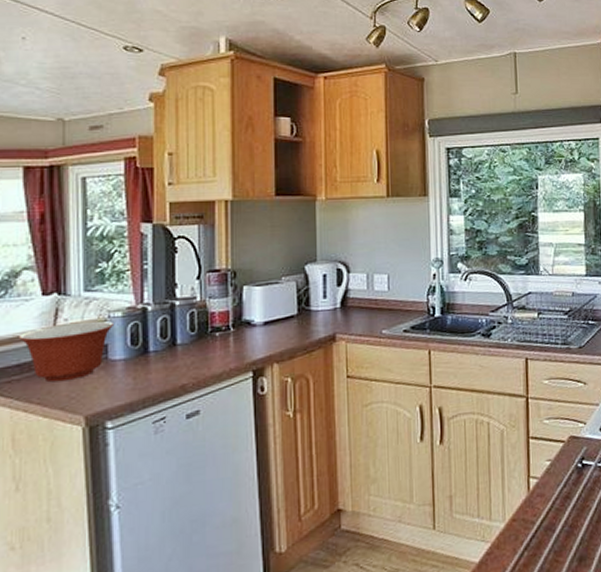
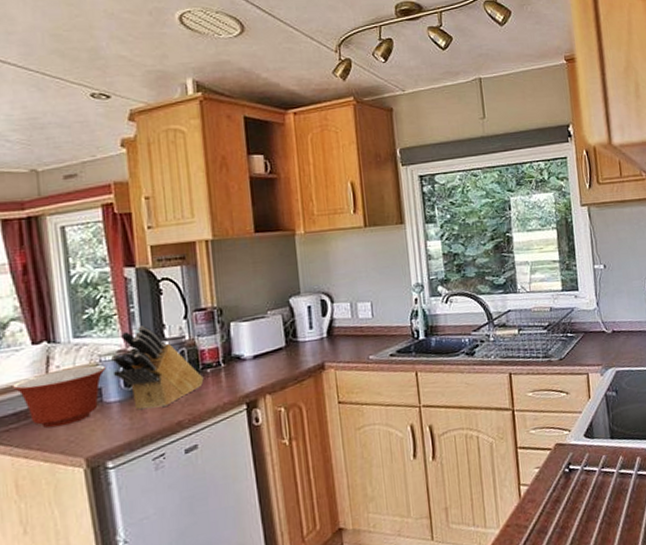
knife block: none [120,283,212,370] -> present [111,325,204,410]

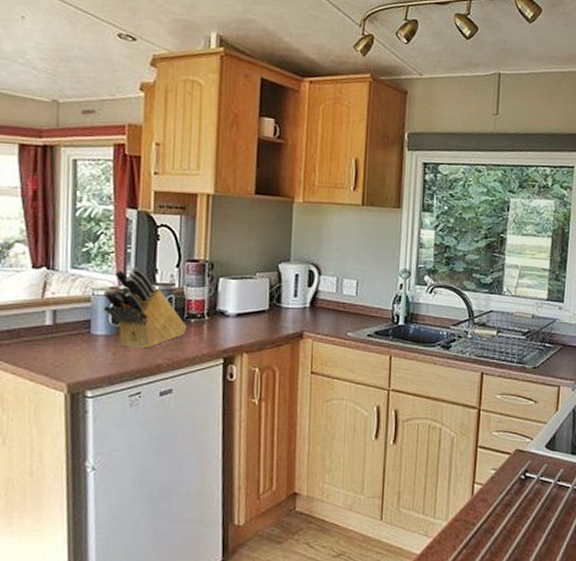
mixing bowl: present [11,365,106,429] -> none [8,296,97,350]

